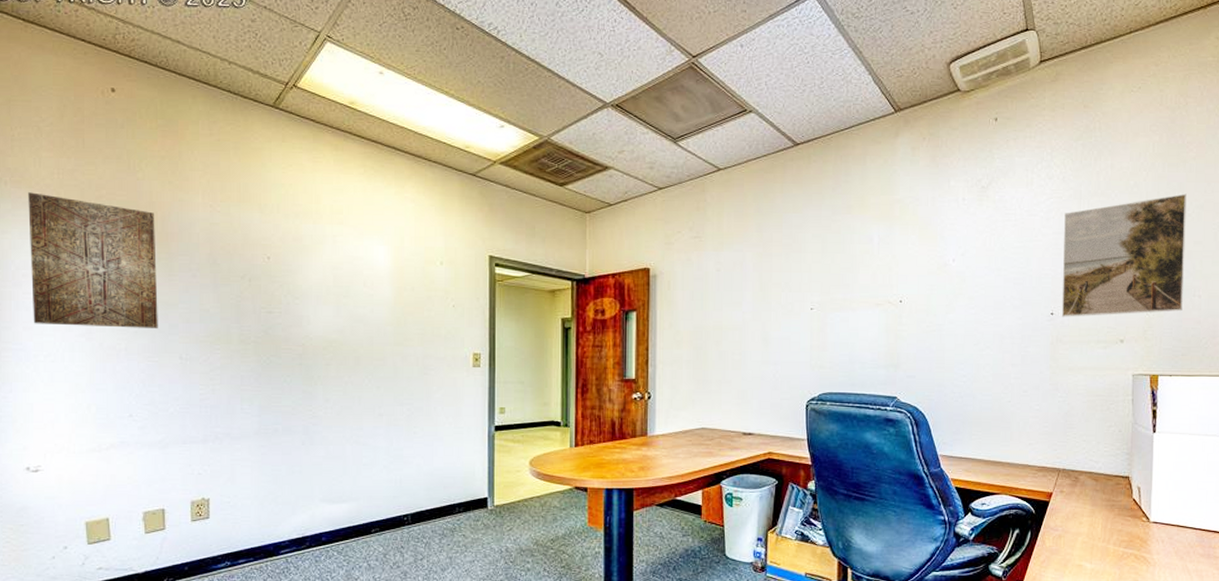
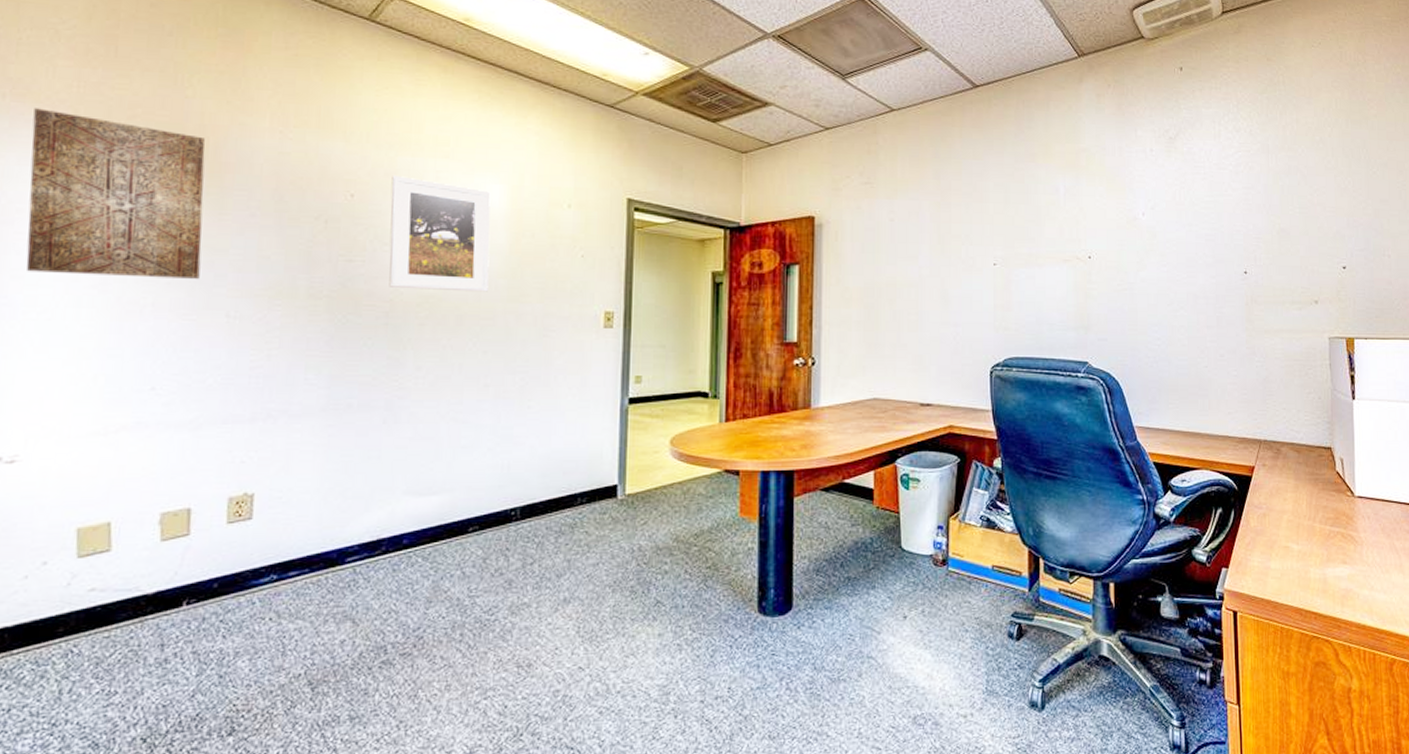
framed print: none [298,239,379,337] -> present [389,174,491,292]
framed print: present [1061,193,1187,317] -> none [1253,150,1374,276]

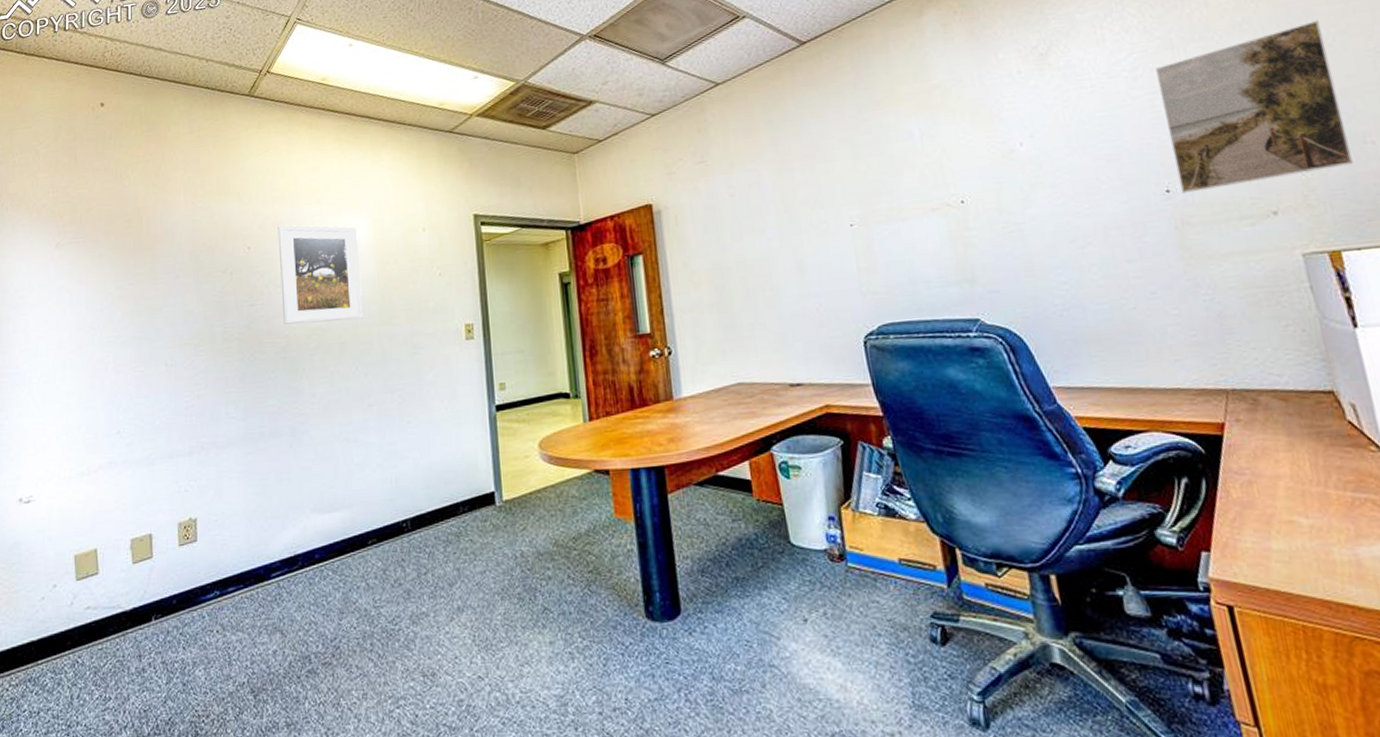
wall art: present [25,108,206,279] -> none [26,213,144,345]
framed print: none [1253,150,1374,276] -> present [1155,20,1353,193]

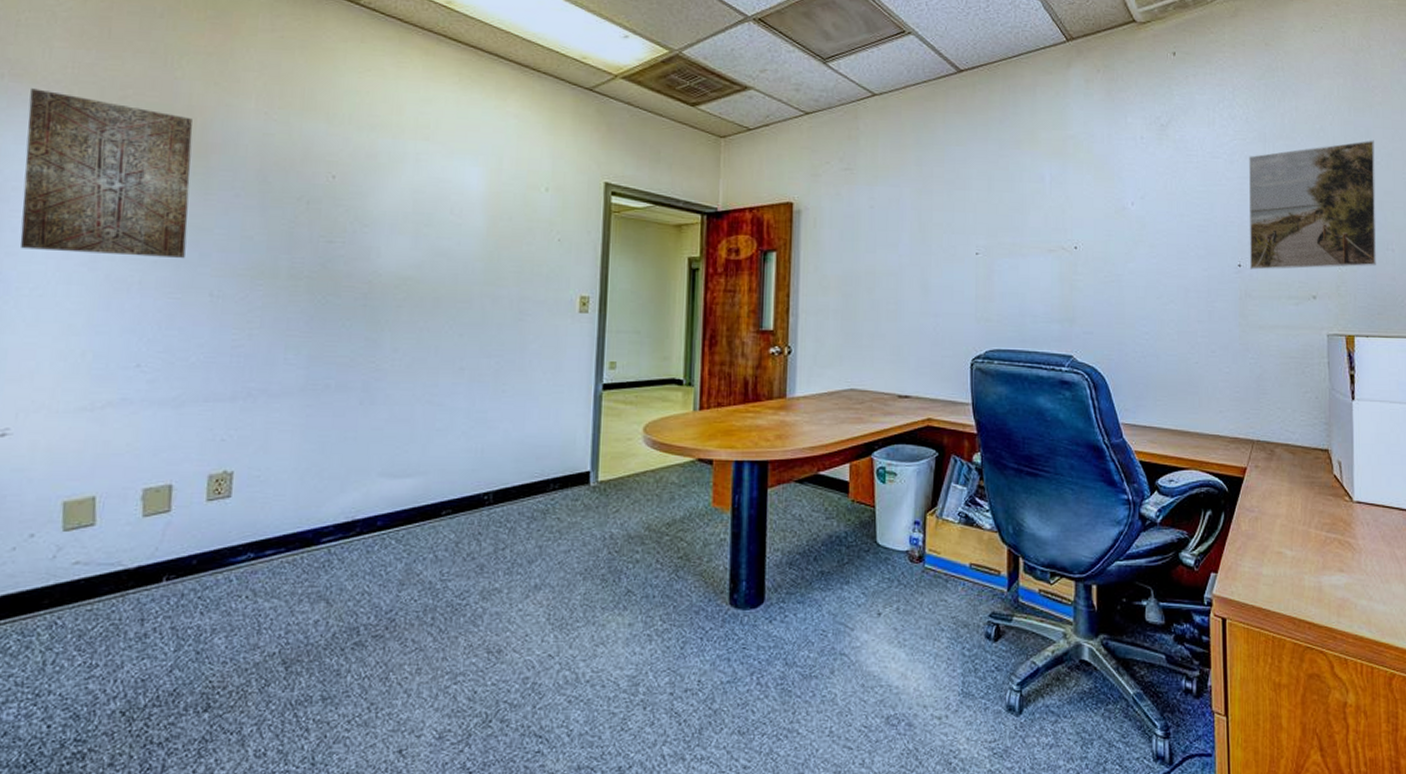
wall art: none [26,213,144,345] -> present [20,88,193,258]
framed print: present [278,224,363,325] -> none [368,156,470,275]

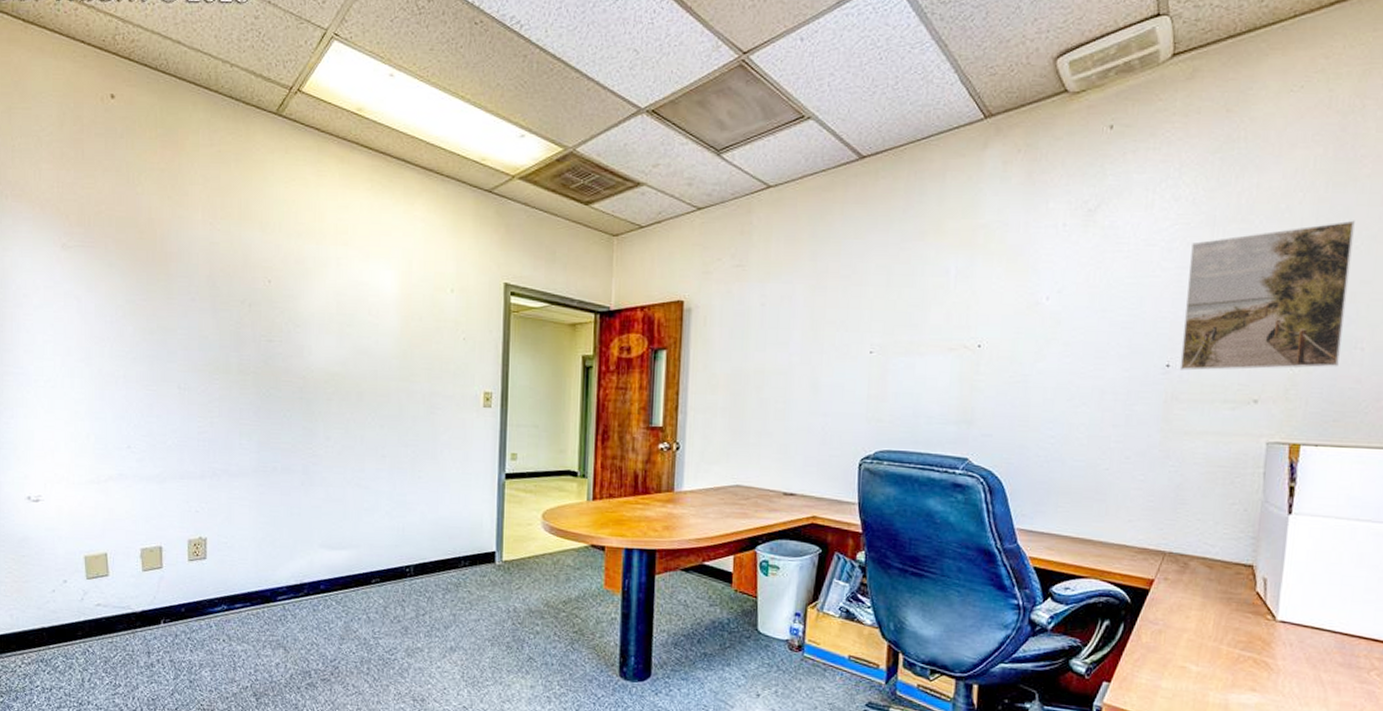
wall art: present [20,88,193,258] -> none [29,207,157,355]

